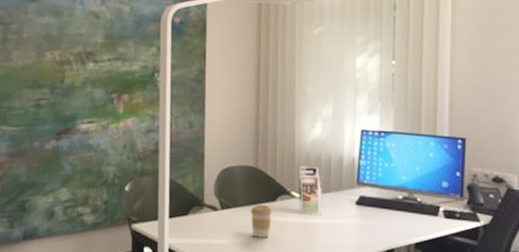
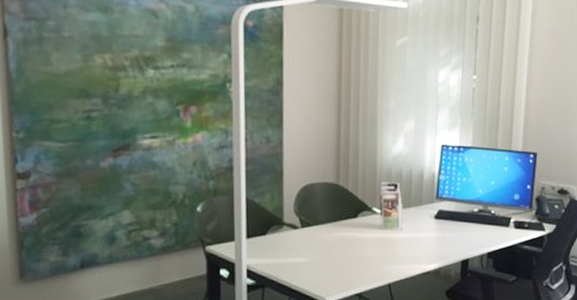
coffee cup: present [250,205,272,238] -> none [331,222,354,254]

